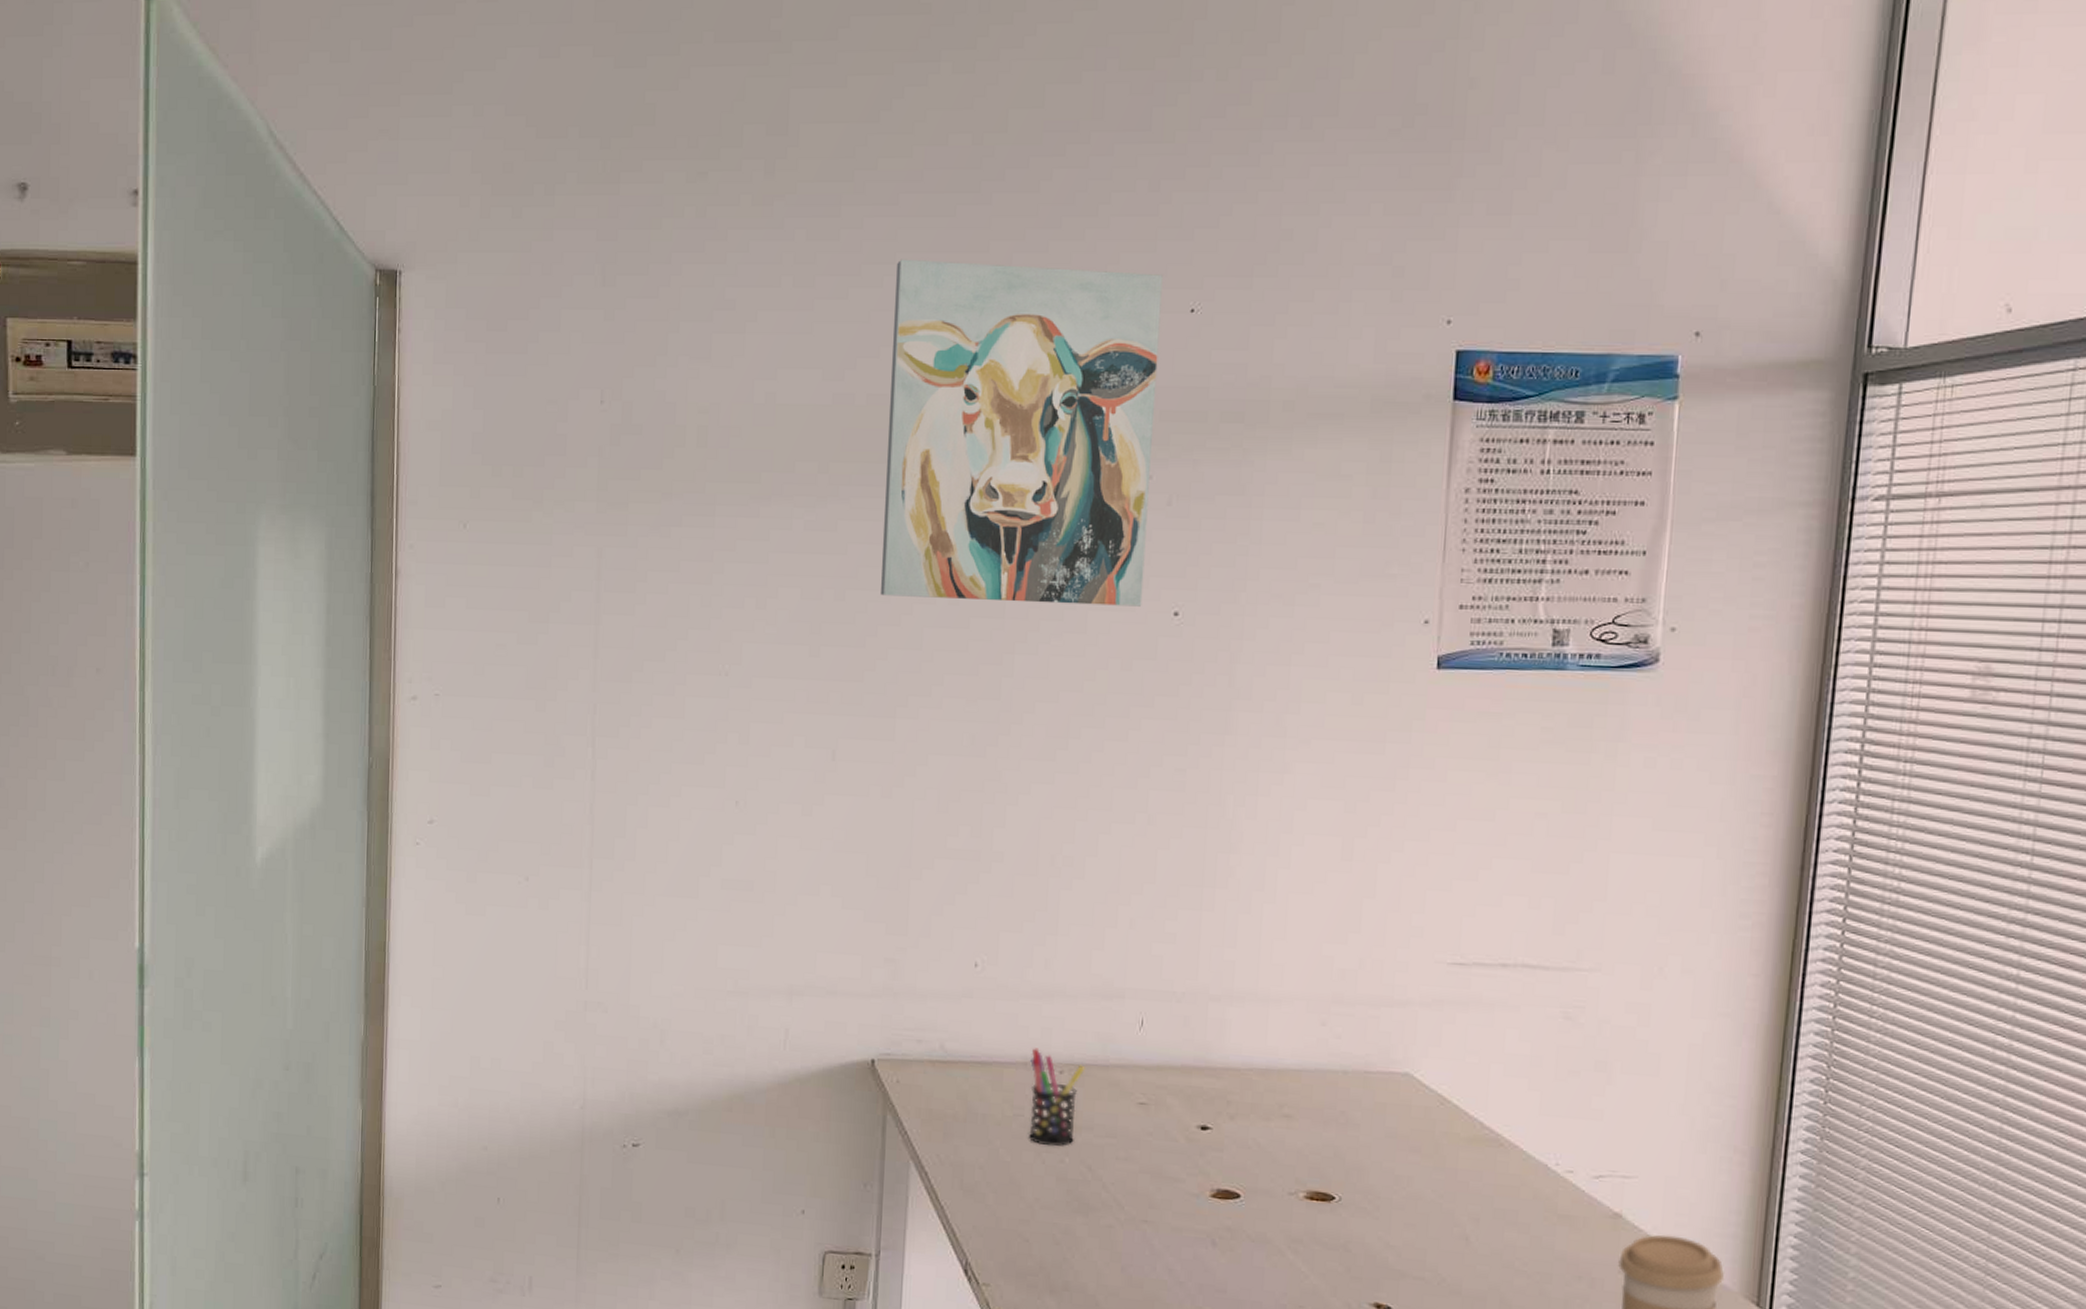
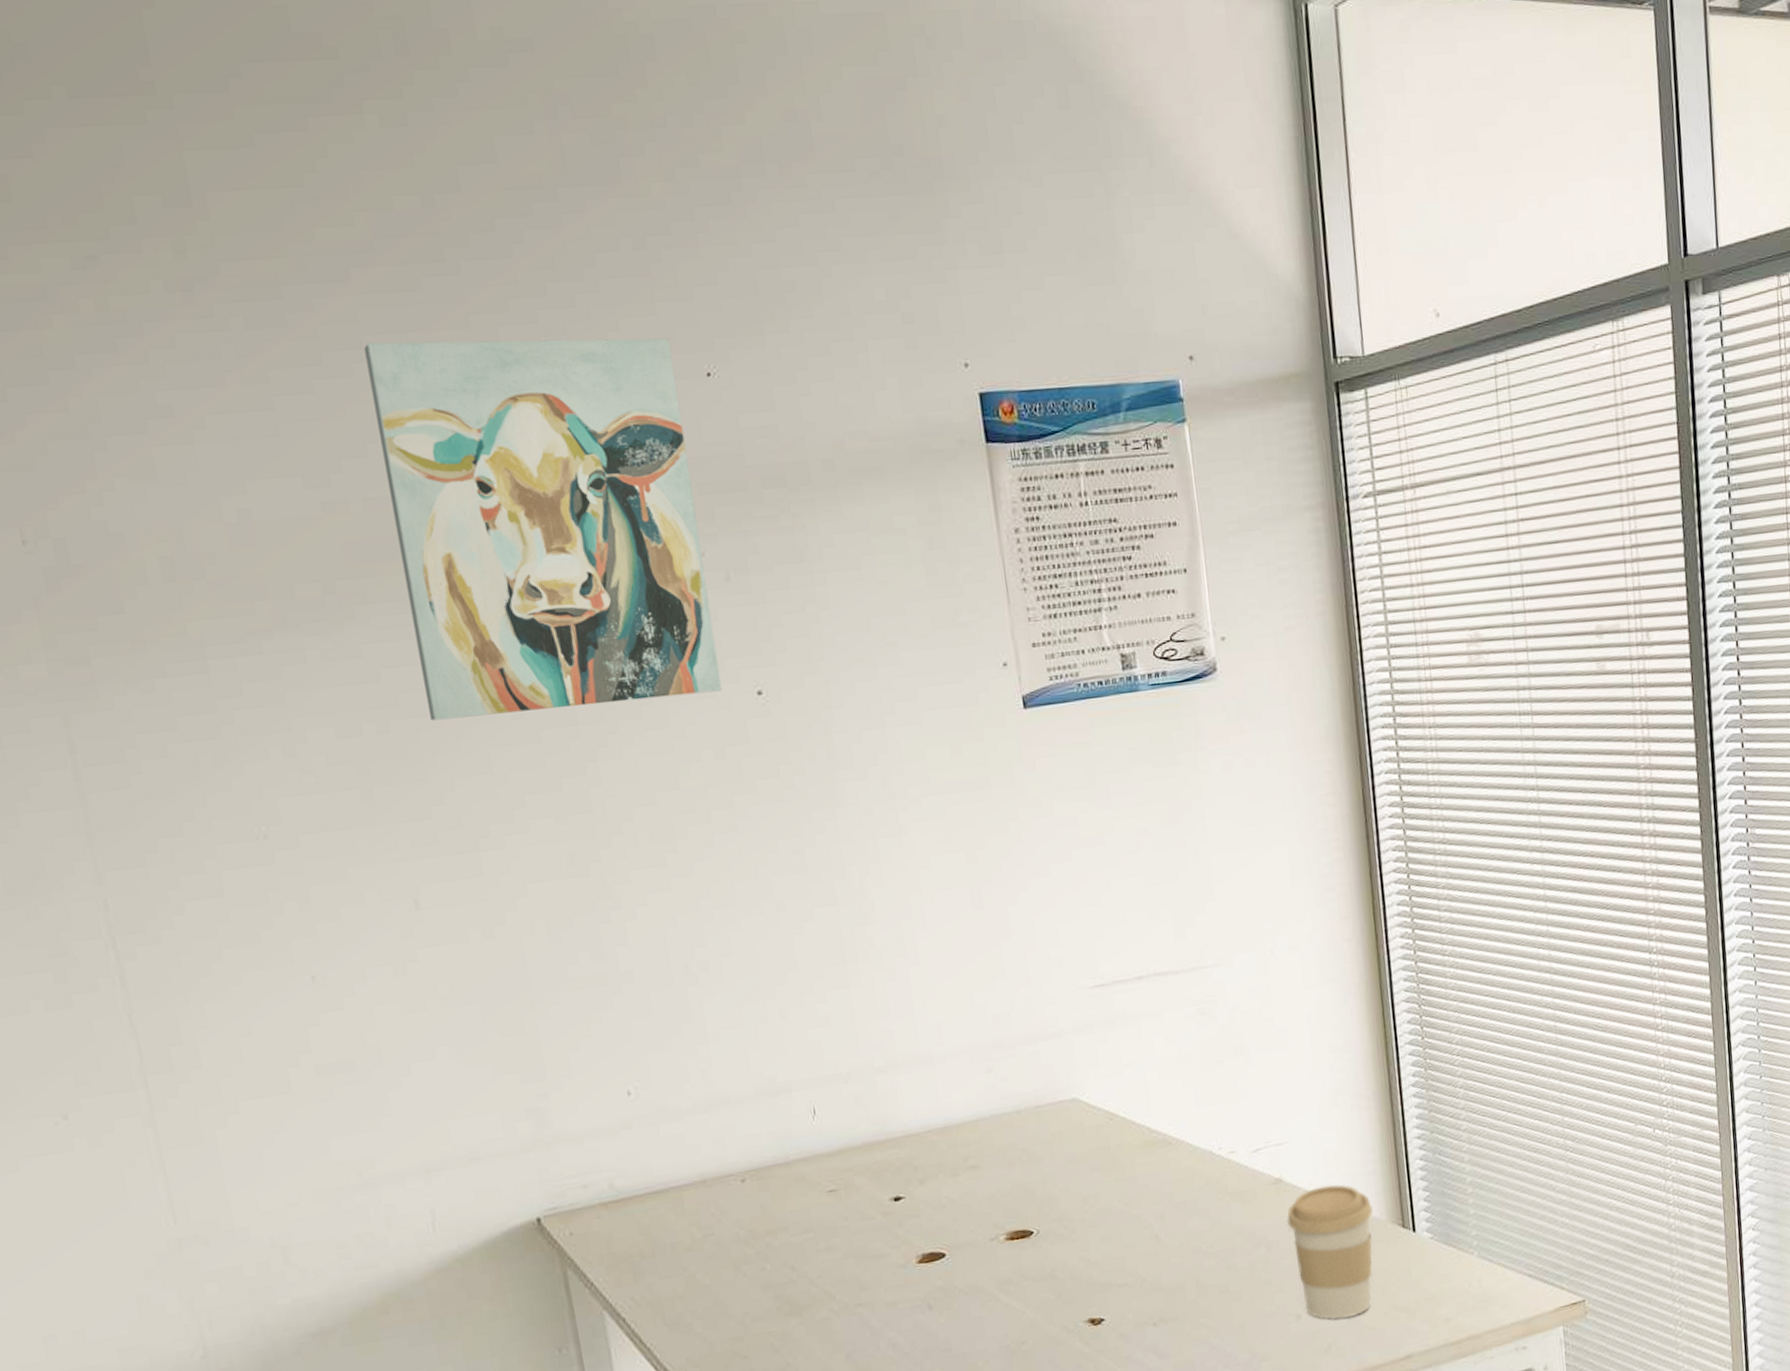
pen holder: present [1029,1048,1086,1147] -> none [708,1162,771,1260]

